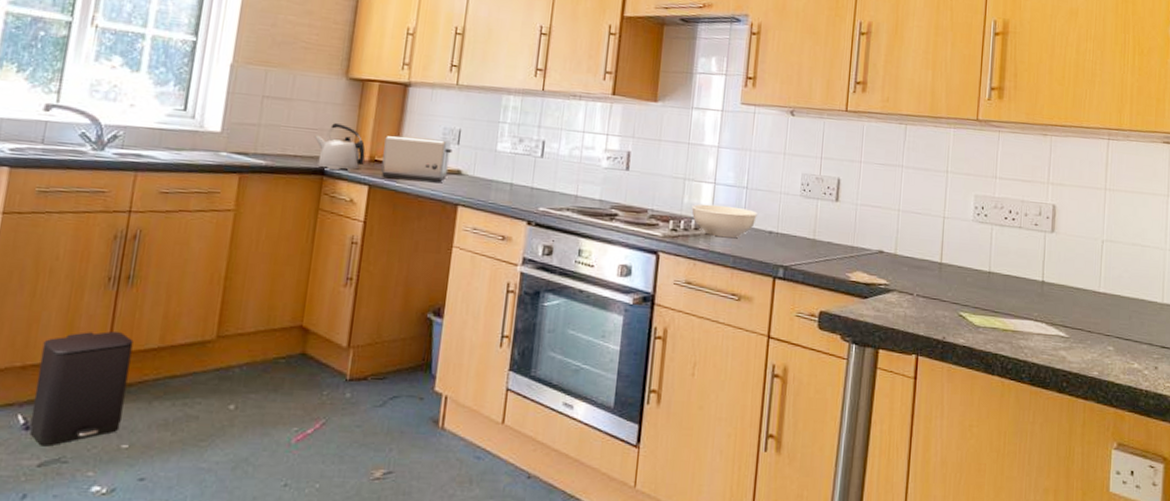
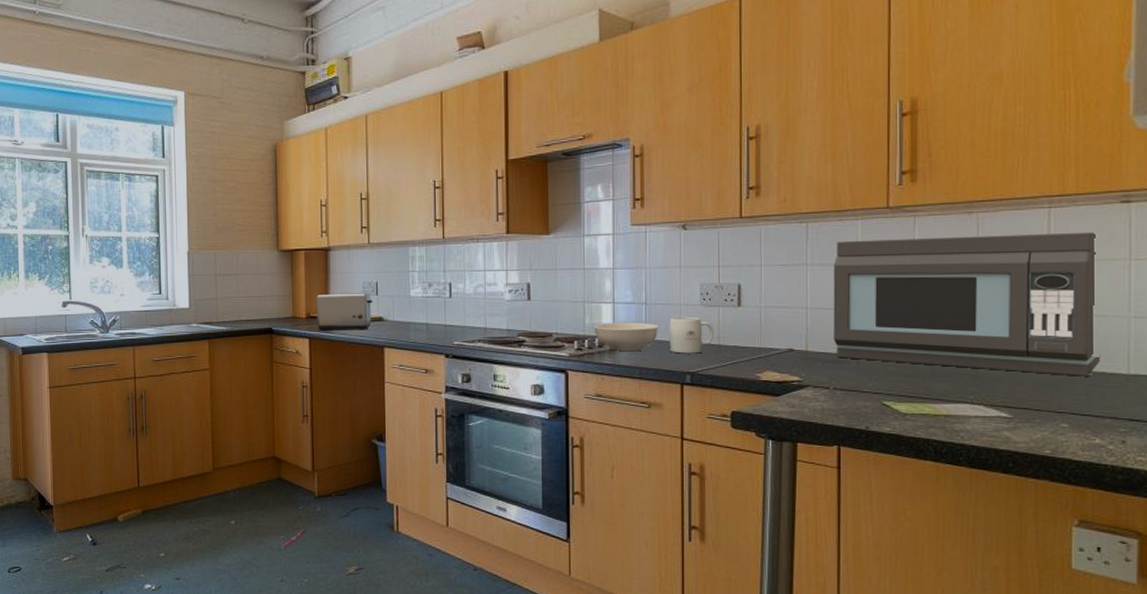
pedal bin: present [29,331,134,447] -> none [94,470,156,557]
kettle: present [314,123,366,171] -> none [260,290,303,329]
mug: none [766,205,811,247] -> present [669,316,714,354]
microwave: none [920,146,1143,302] -> present [833,231,1101,376]

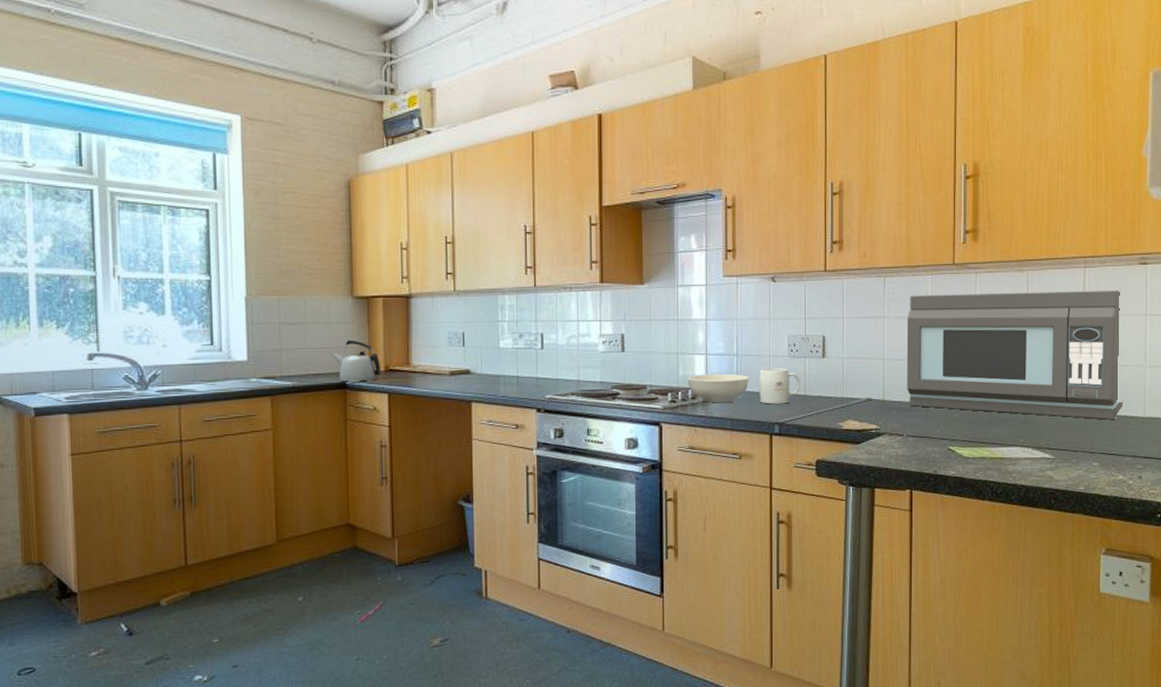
kettle: none [260,290,303,329] -> present [331,340,382,384]
toaster: present [316,291,373,331] -> none [396,342,459,385]

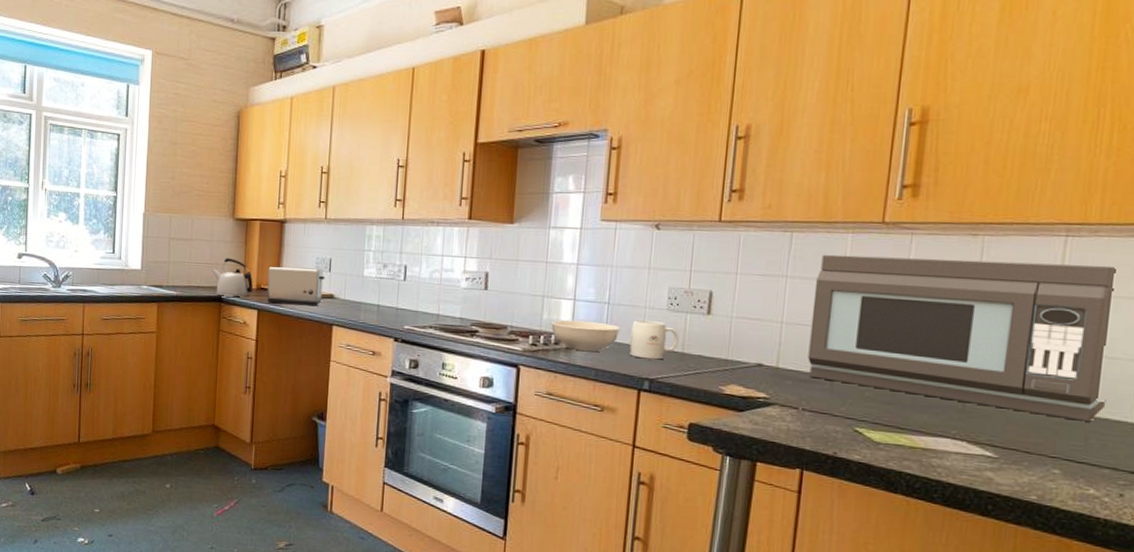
toaster: none [396,342,459,385] -> present [267,266,325,306]

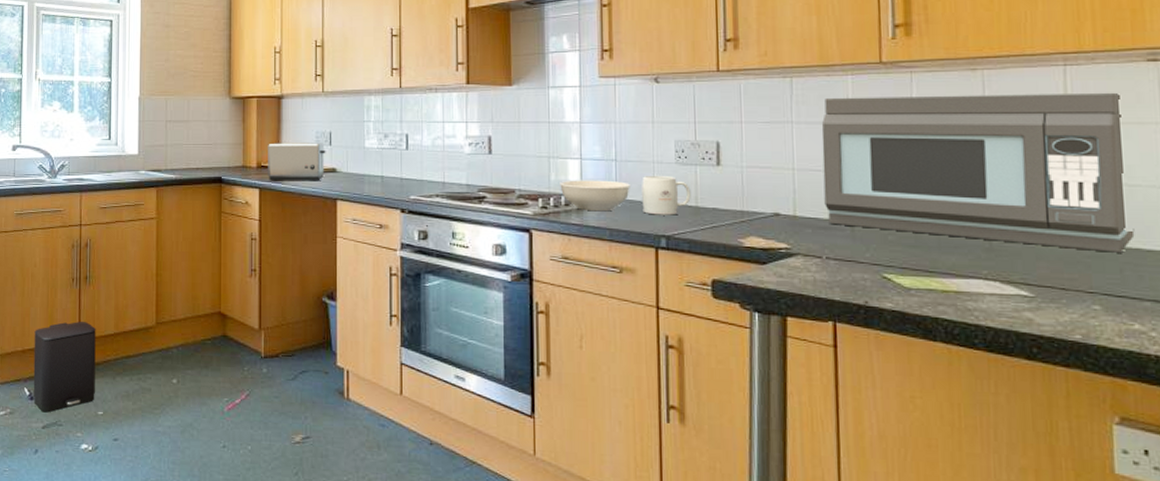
pedal bin: none [34,425,95,507] -> present [33,322,96,413]
kettle: present [211,258,254,298] -> none [210,138,254,178]

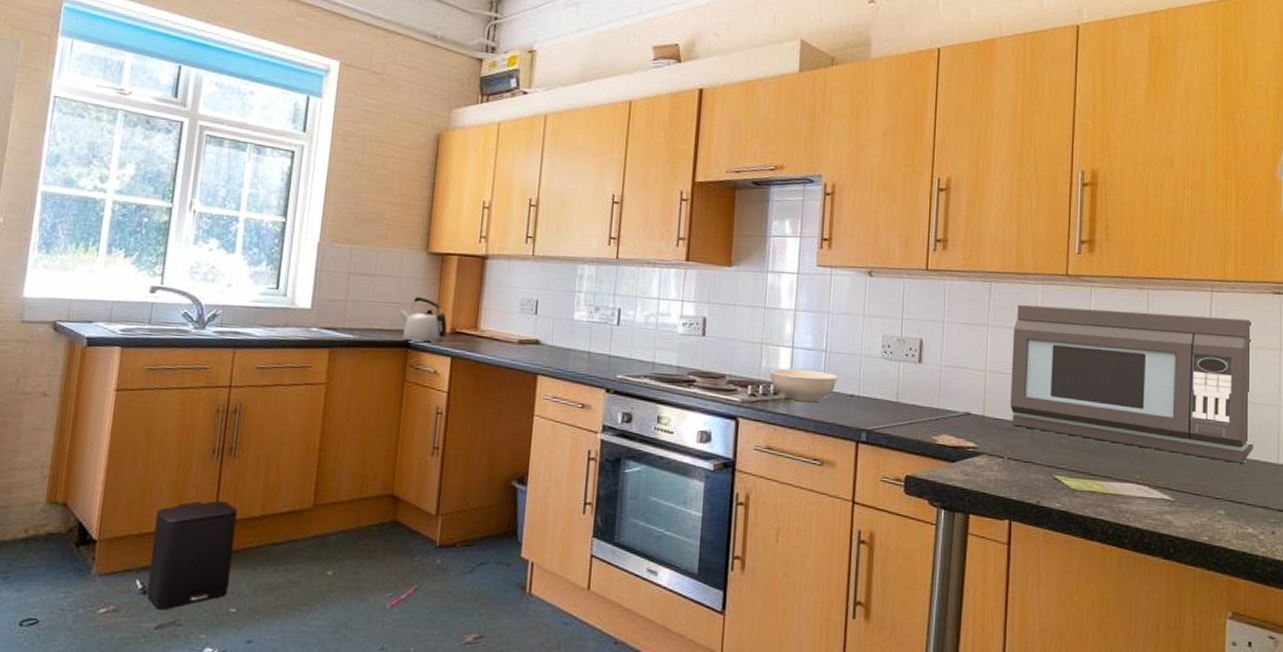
kettle: none [210,138,254,178] -> present [398,297,447,343]
toaster: present [268,141,326,181] -> none [462,307,531,353]
mug: present [642,175,691,215] -> none [847,368,893,410]

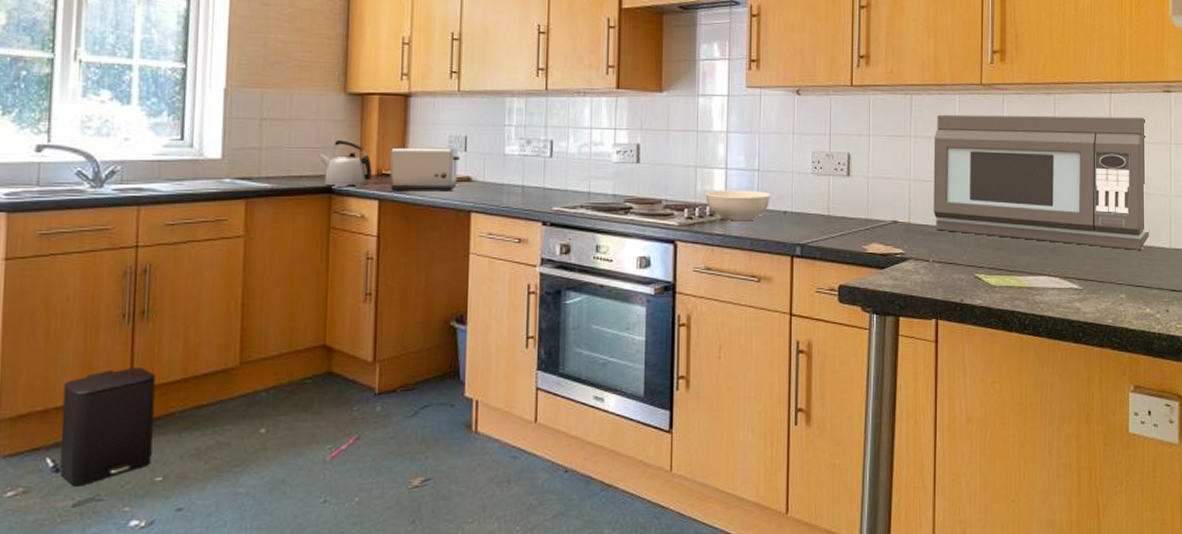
toaster: none [462,307,531,353] -> present [390,146,460,192]

